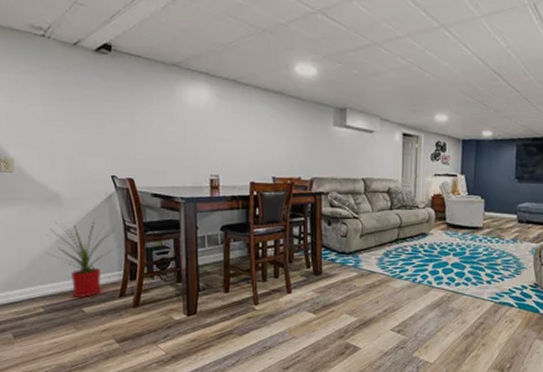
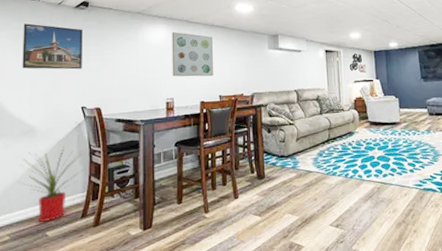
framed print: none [33,66,109,130] -> present [22,23,83,70]
wall art: none [215,94,266,152] -> present [171,32,213,77]

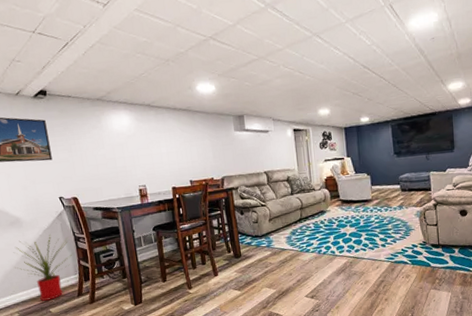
wall art: present [171,32,213,77] -> none [134,117,182,164]

